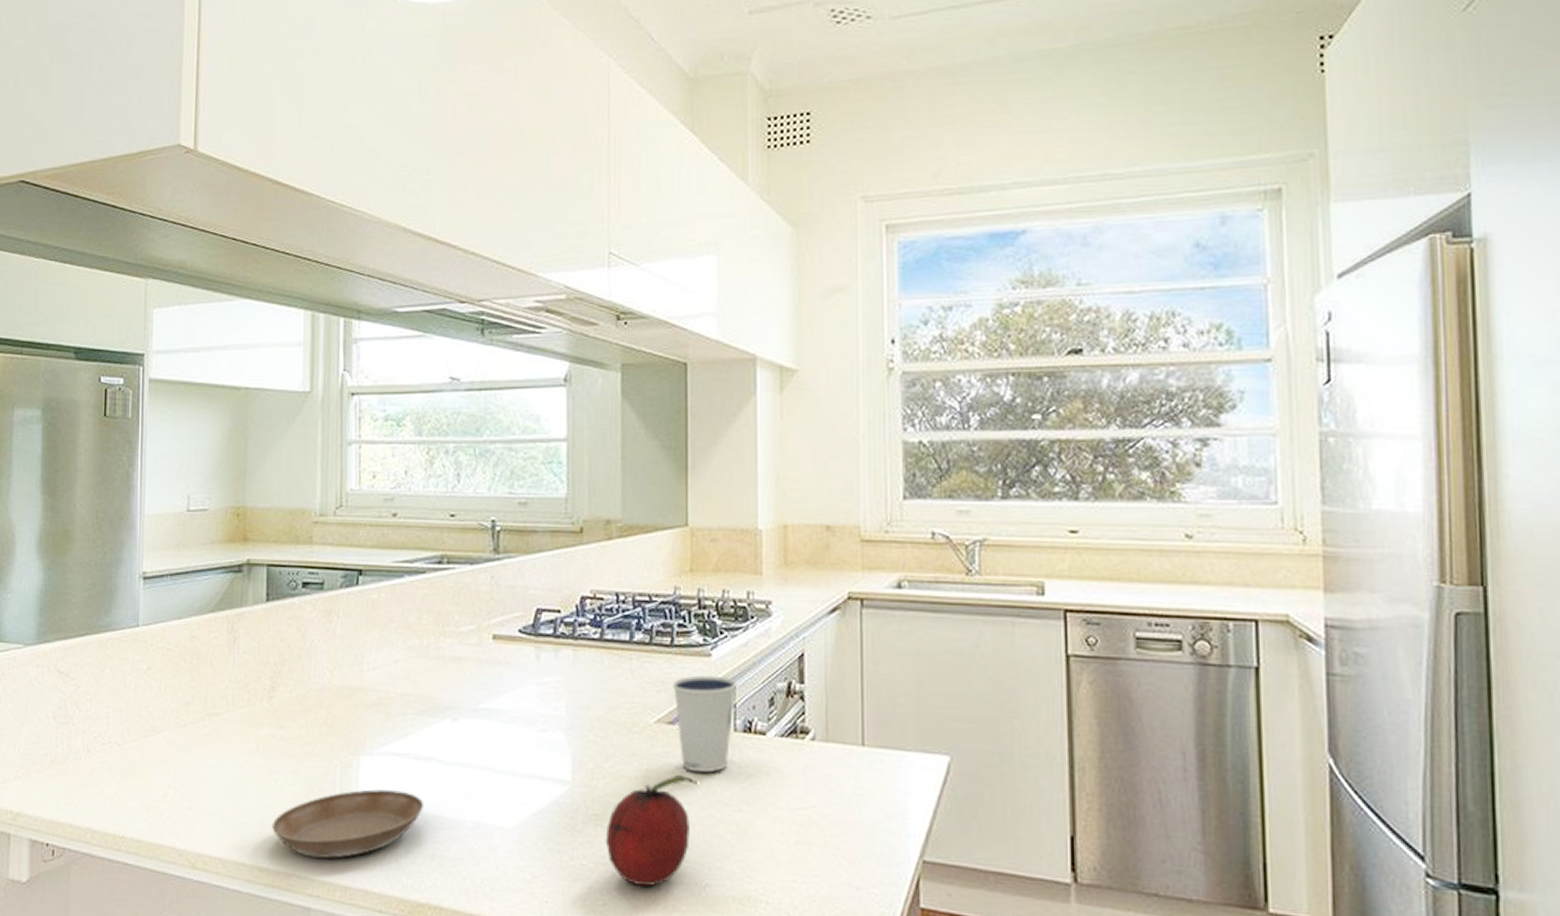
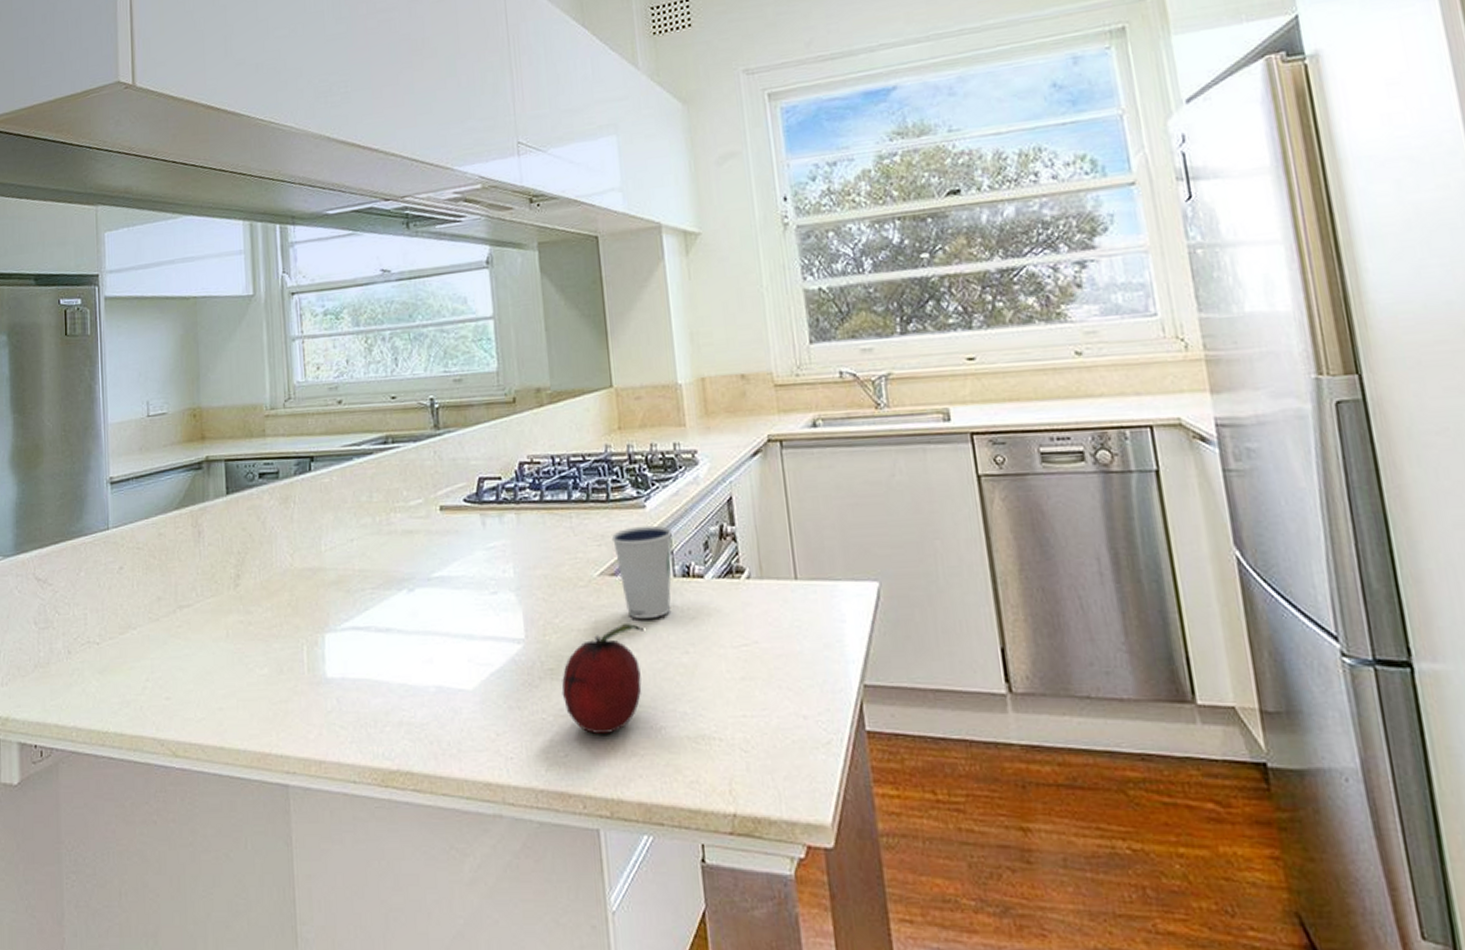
saucer: present [272,789,425,859] -> none [246,663,389,736]

